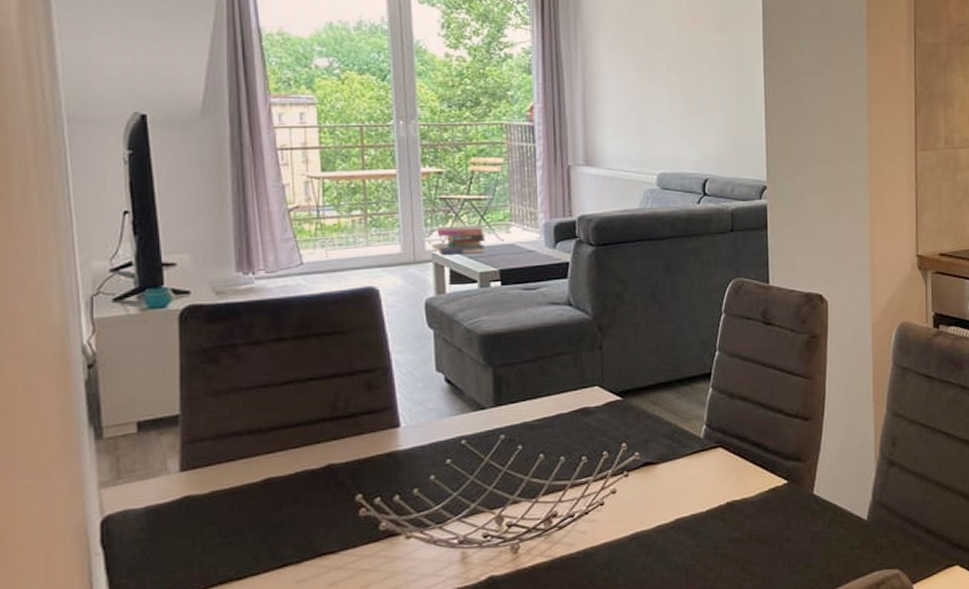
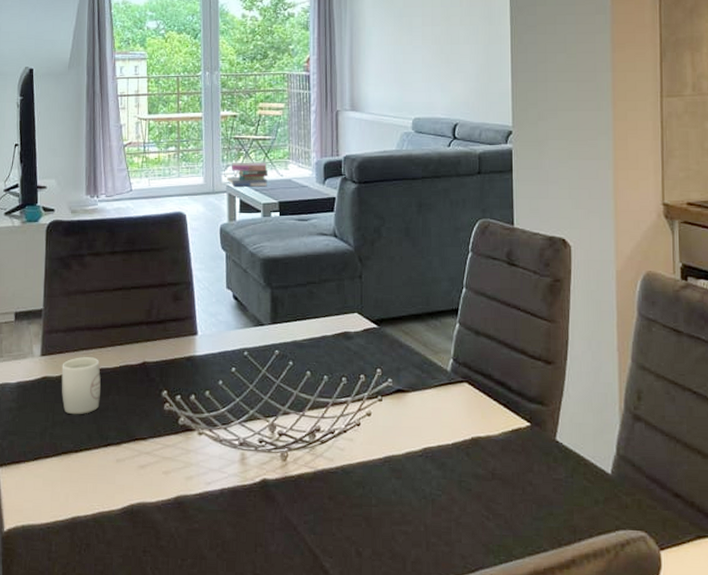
mug: none [212,466,270,537] -> present [61,357,101,415]

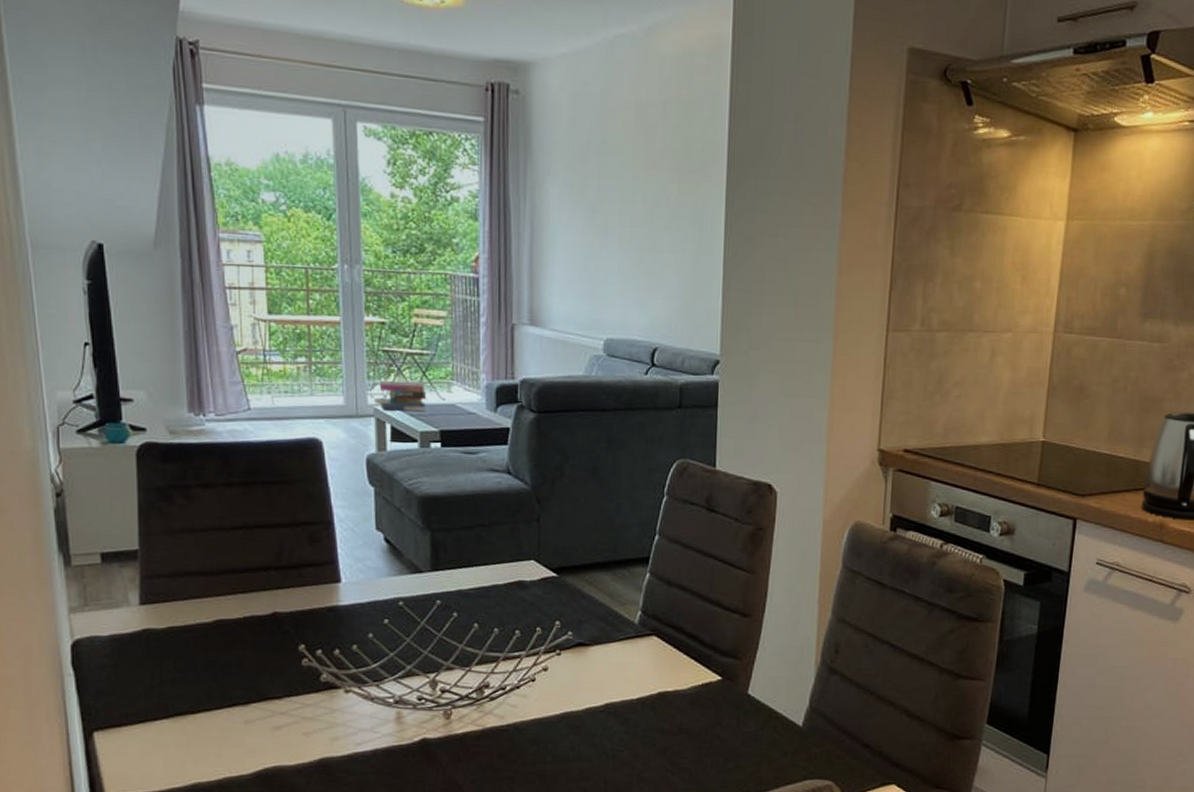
mug: present [61,357,101,415] -> none [168,606,220,672]

